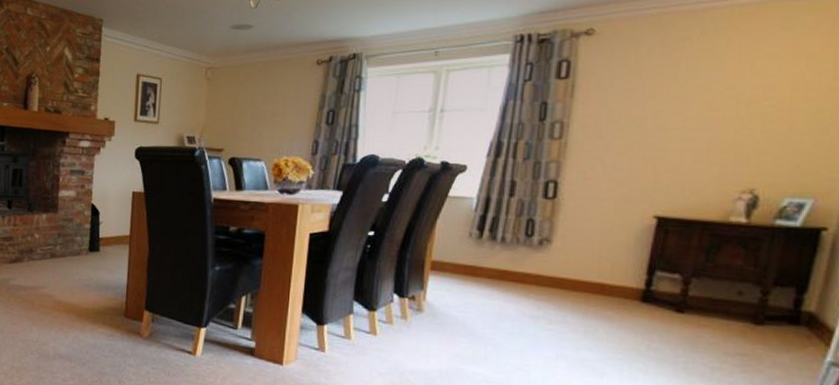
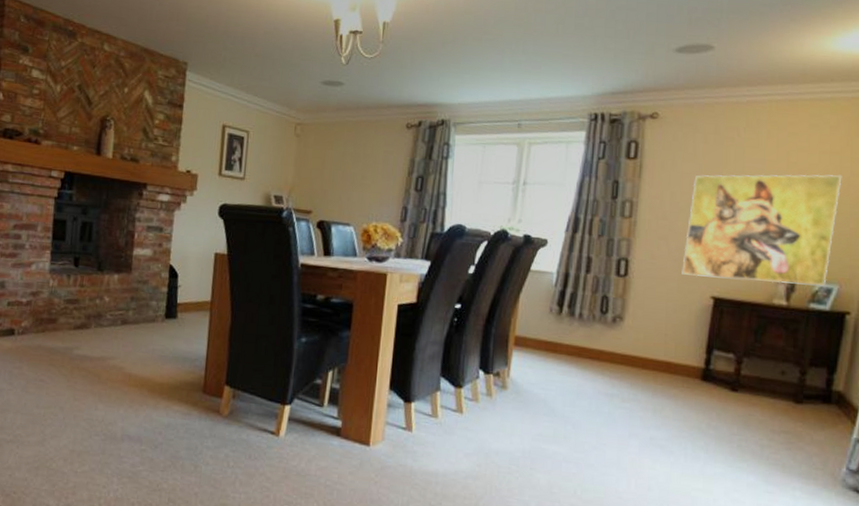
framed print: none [619,80,822,201] -> present [681,174,842,286]

